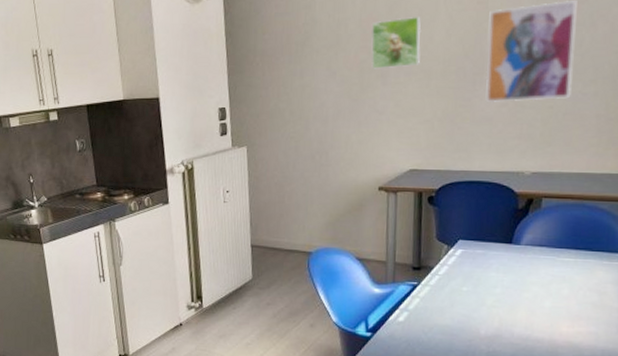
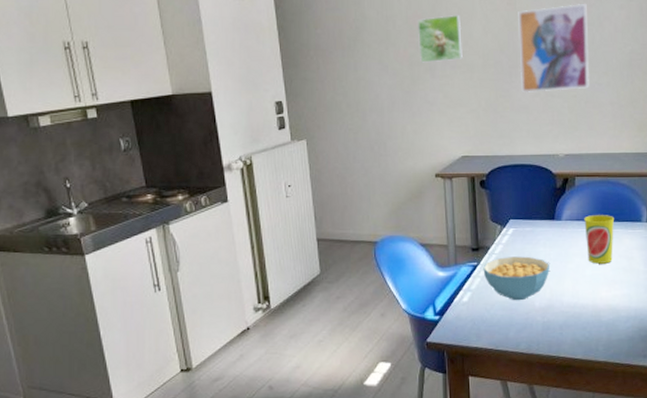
cereal bowl: none [423,279,501,327] -> present [483,256,550,301]
cup: none [548,241,588,297] -> present [584,215,615,264]

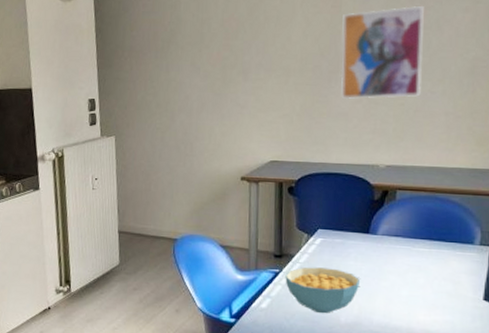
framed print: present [417,14,463,63] -> none [233,17,280,66]
cup: present [584,215,615,264] -> none [403,232,441,286]

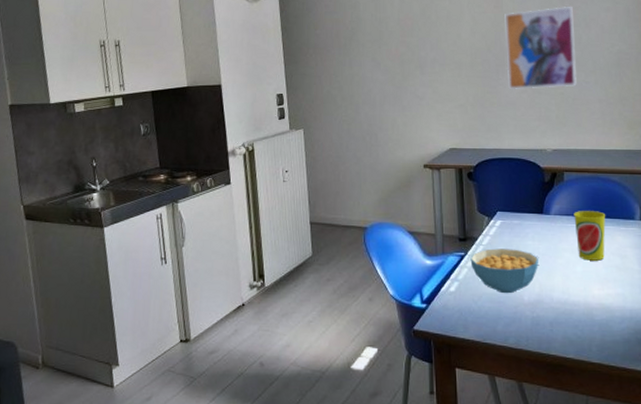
cup: none [403,232,441,286] -> present [574,211,606,261]

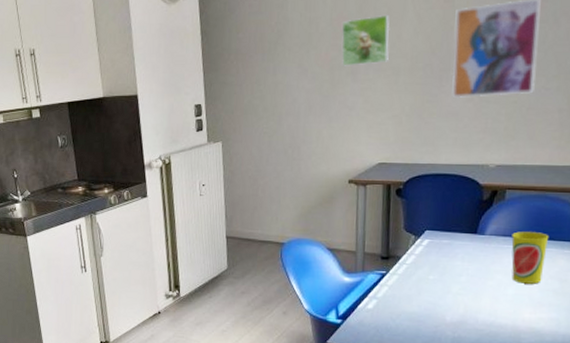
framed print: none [408,16,451,61] -> present [341,14,390,66]
cereal bowl: present [470,248,538,294] -> none [391,268,466,314]

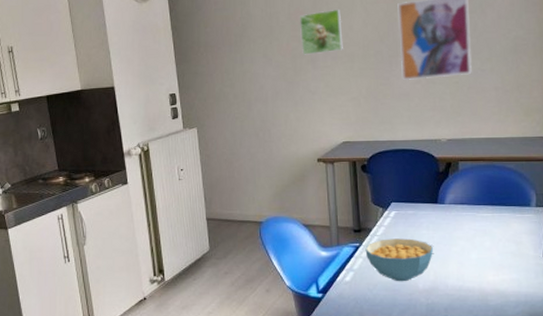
cereal bowl: none [391,268,466,314] -> present [365,238,433,282]
cup: present [511,231,550,284] -> none [468,199,502,248]

